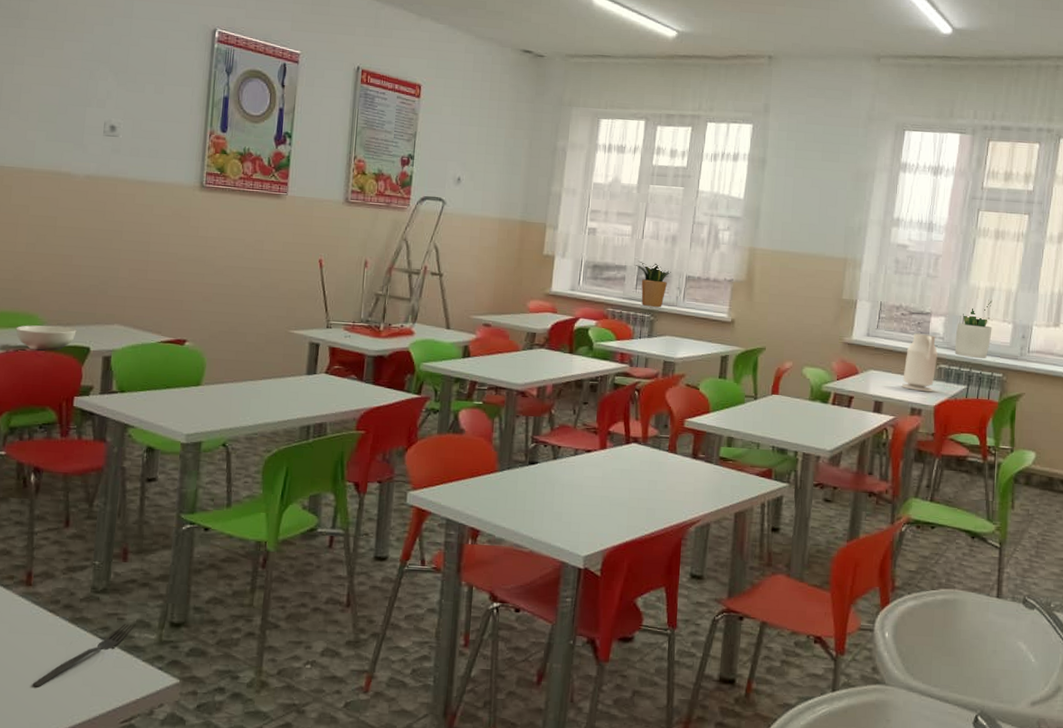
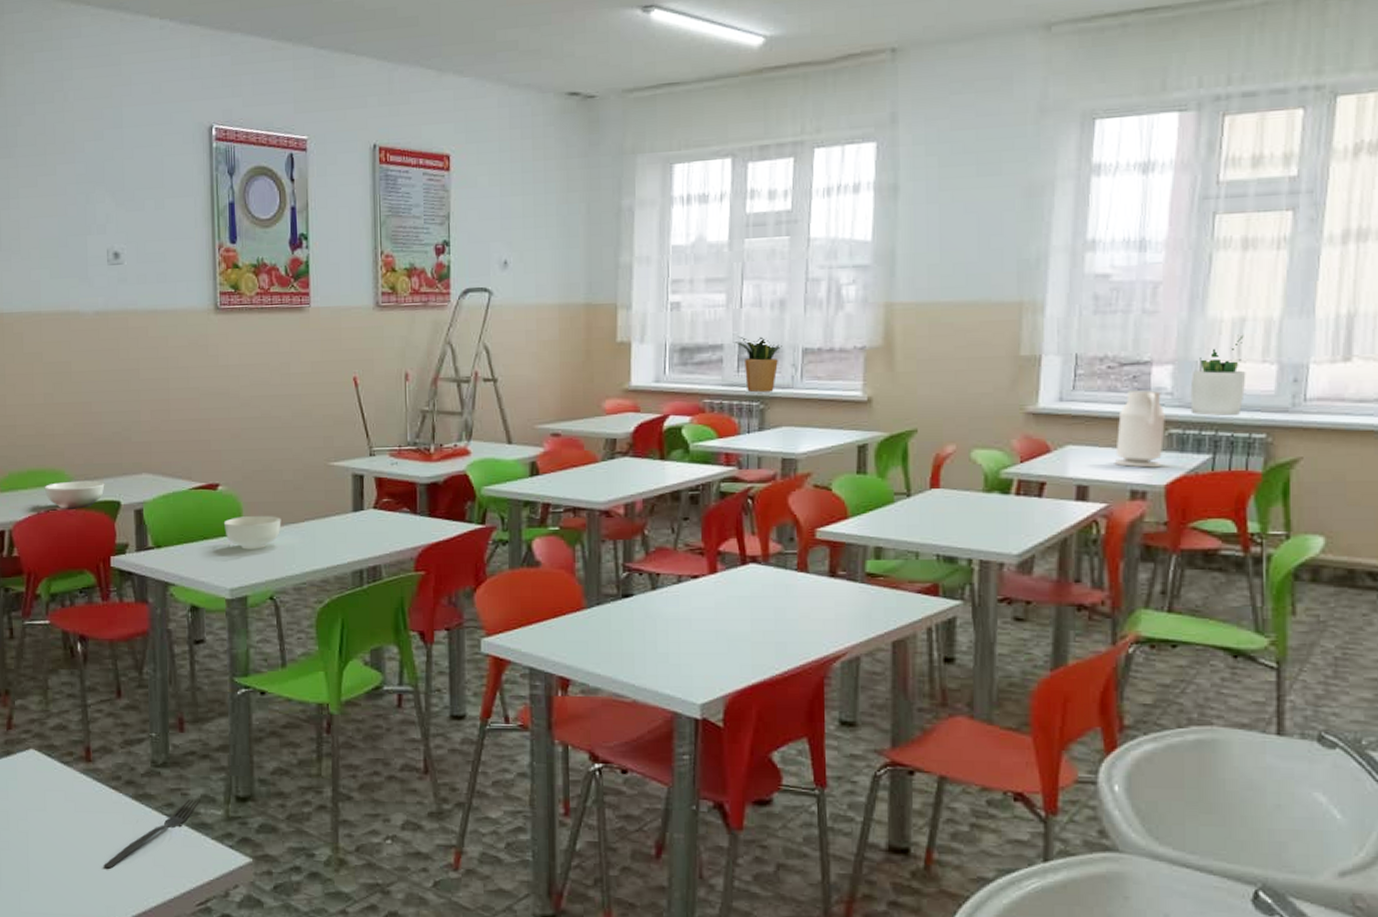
bowl: none [186,370,241,401] -> present [223,515,282,550]

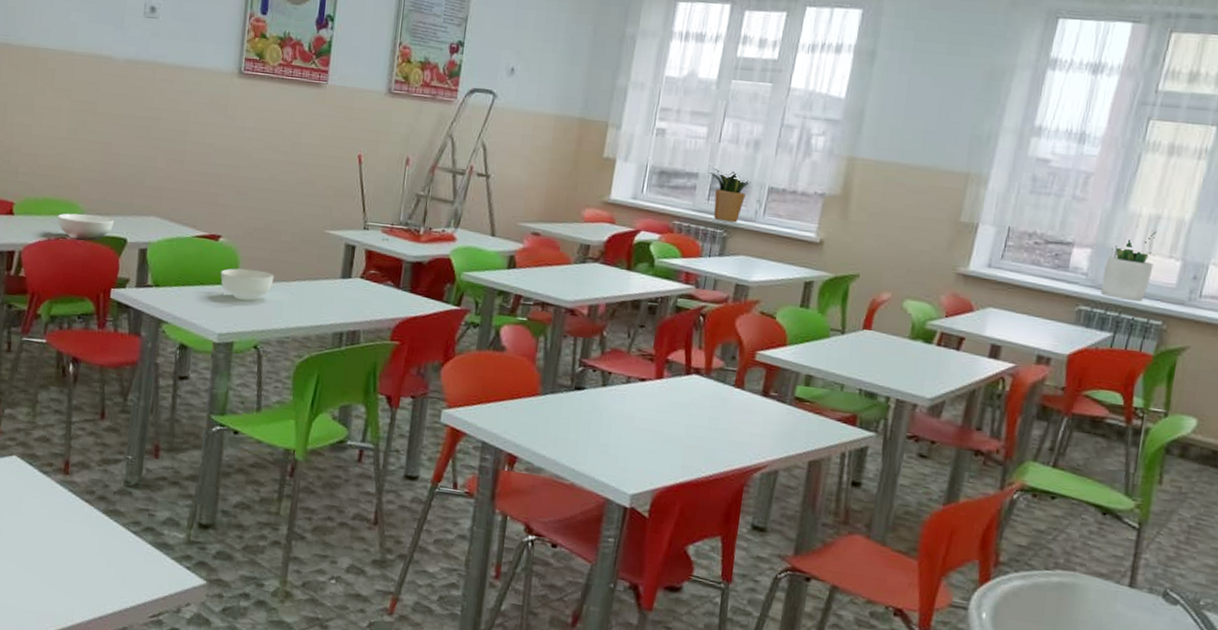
fork: present [104,799,199,869] -> none [68,520,164,574]
water jug: present [1115,390,1167,468] -> none [1028,266,1079,338]

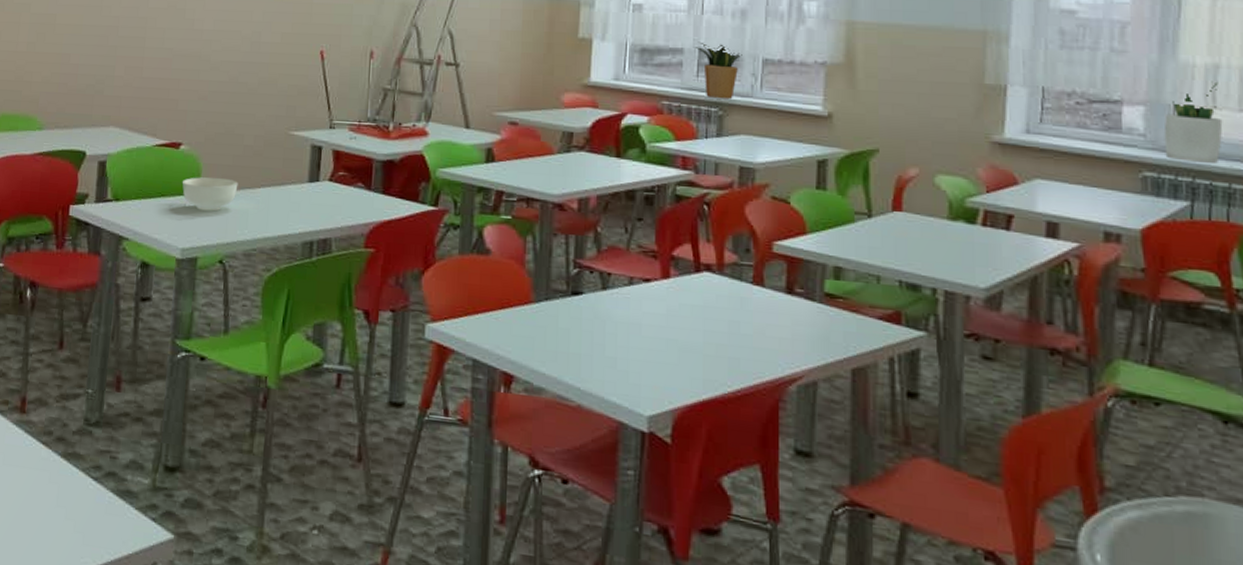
bowl: present [57,213,115,241] -> none [15,128,74,156]

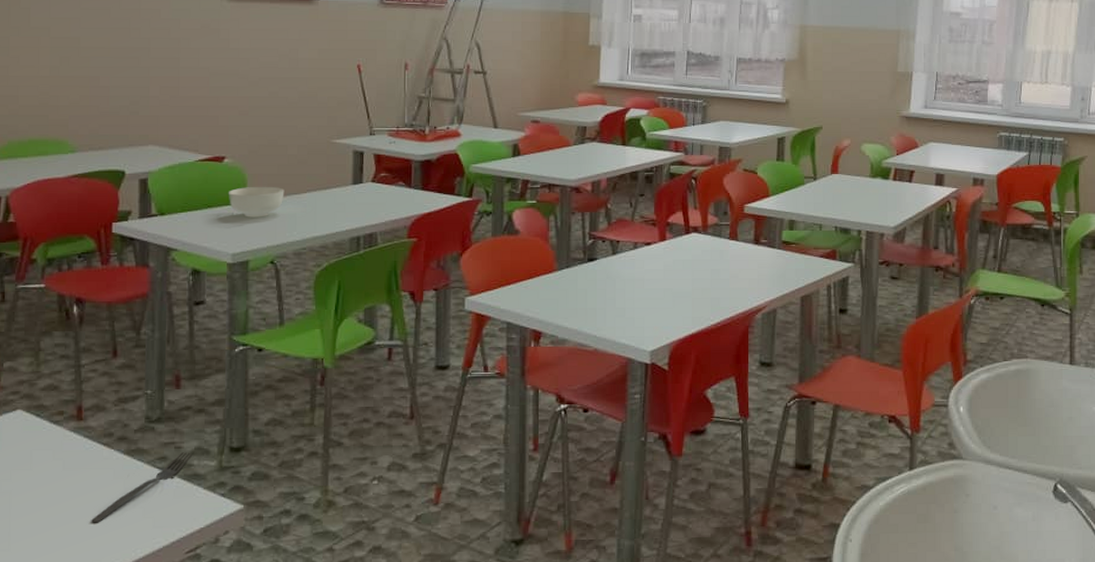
fork: none [24,464,127,530] -> present [91,452,193,523]
potted plant: present [694,41,742,100] -> none [684,45,721,93]
planter: present [1164,81,1223,165] -> none [1014,63,1051,124]

